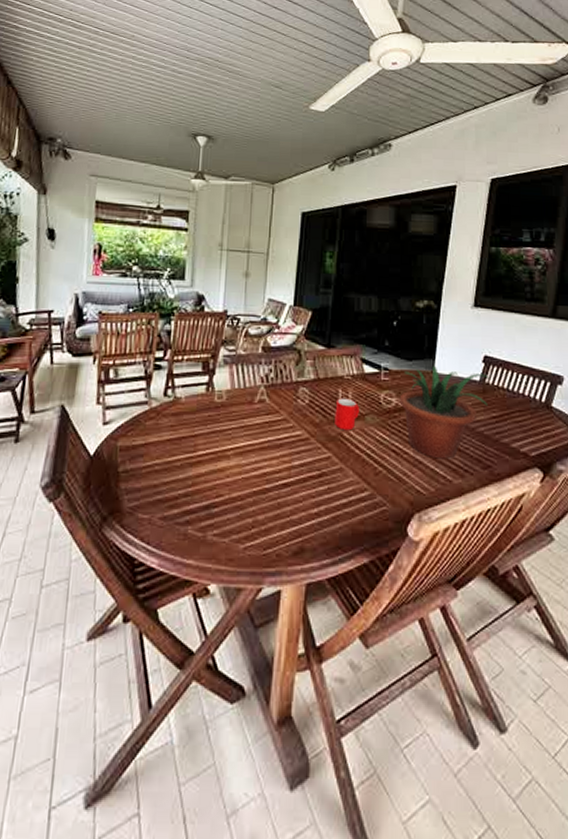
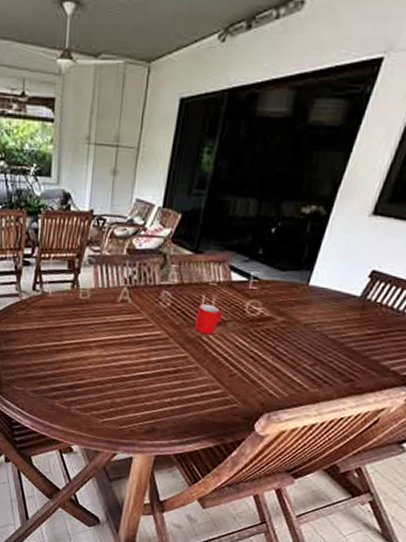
potted plant: present [399,365,490,459] -> none [265,277,374,370]

